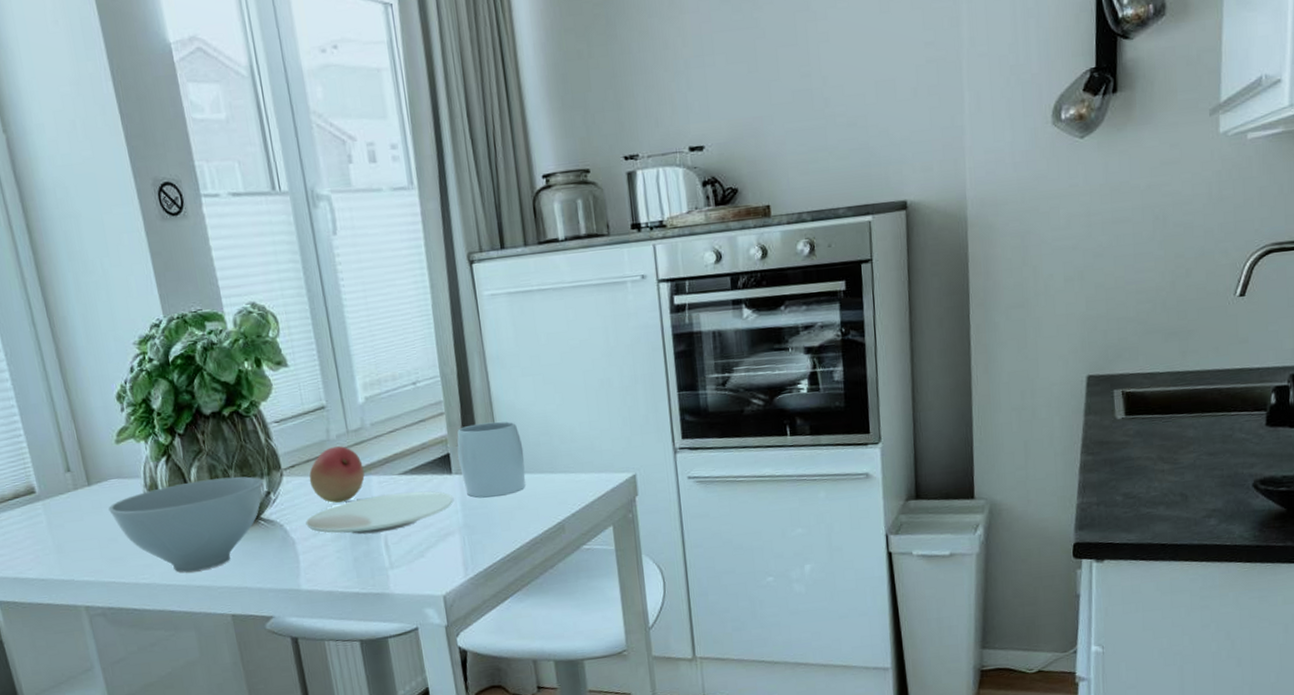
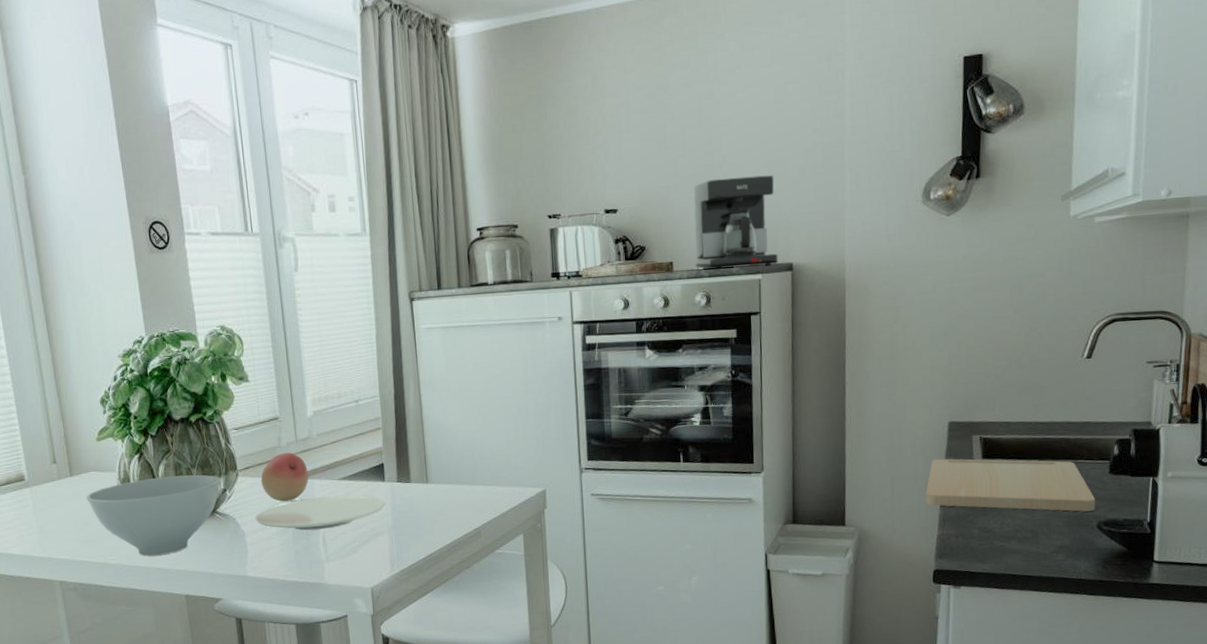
mug: present [457,421,526,498] -> none [390,437,449,504]
coffee maker: none [791,98,891,213] -> present [694,175,778,270]
cutting board: none [1062,413,1251,472] -> present [925,458,1095,512]

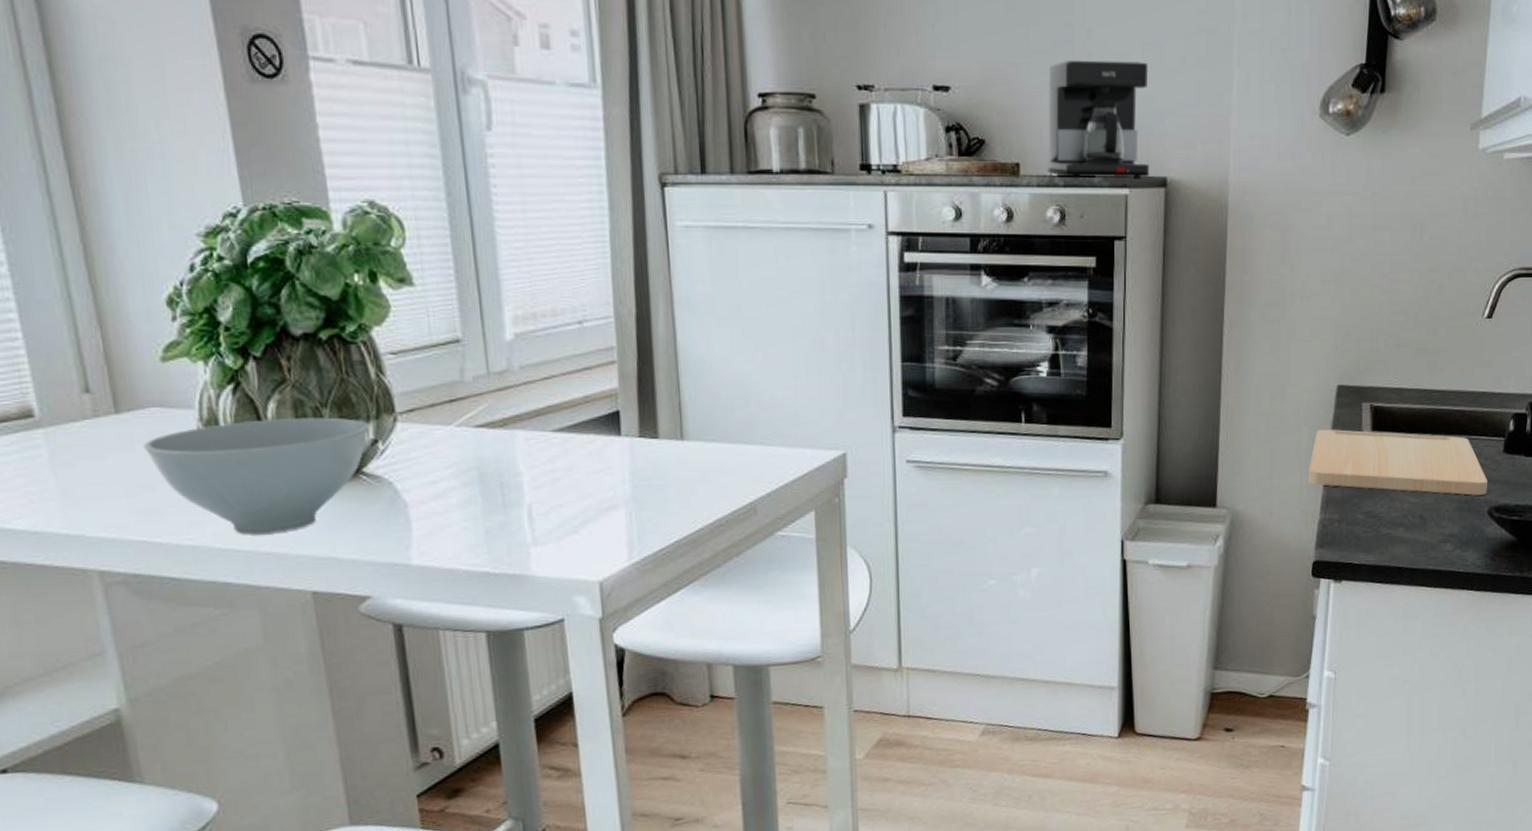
plate: present [255,495,385,531] -> none [423,453,621,501]
fruit: present [260,452,309,502] -> none [432,391,507,460]

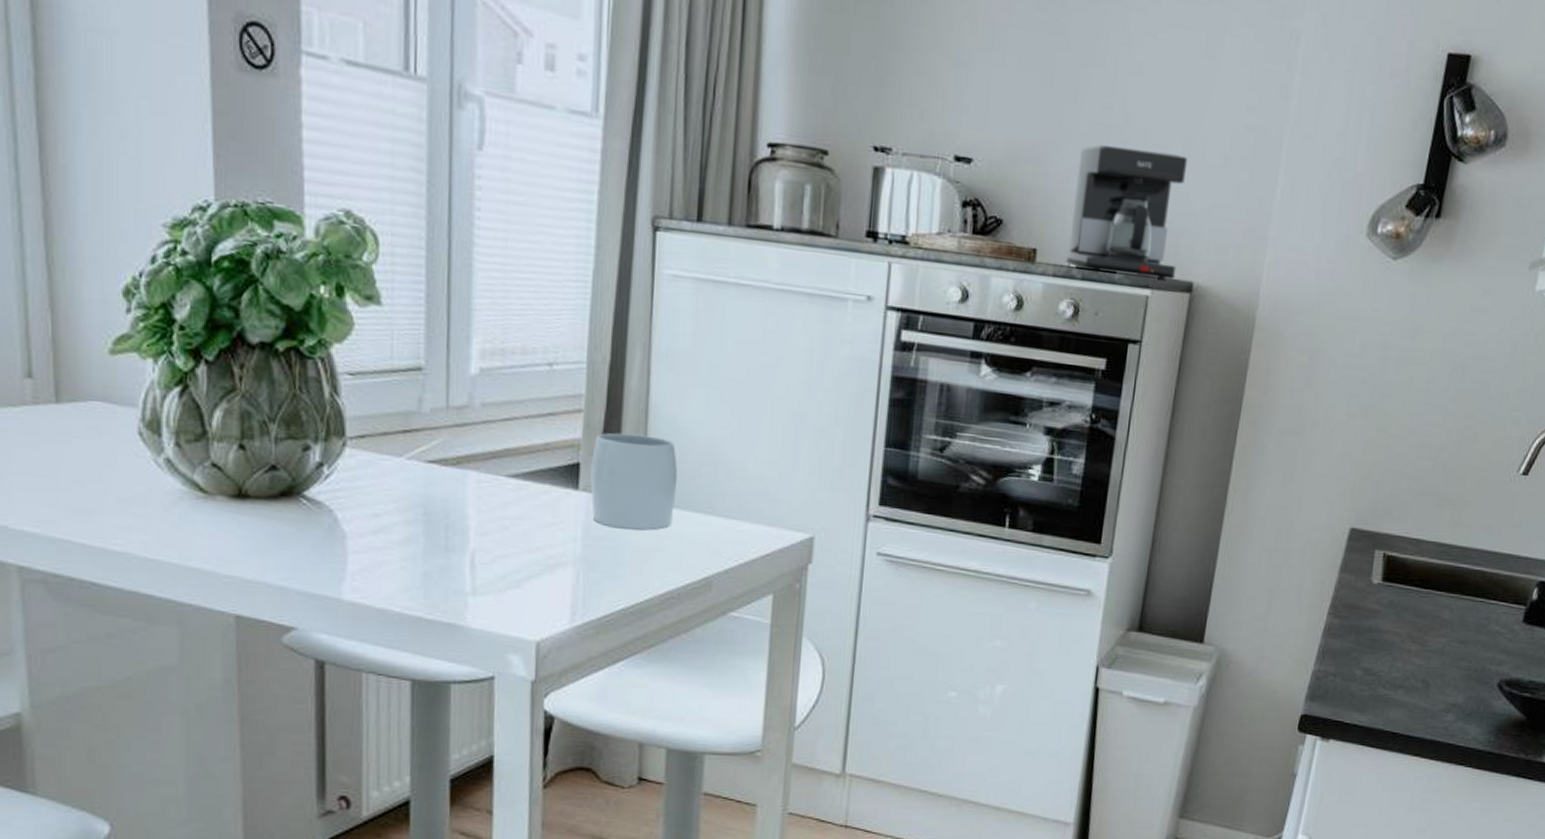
bowl: present [143,417,368,534] -> none [81,427,315,549]
mug: none [629,377,714,467] -> present [590,432,678,531]
cutting board: present [1307,429,1487,496] -> none [1305,573,1502,666]

